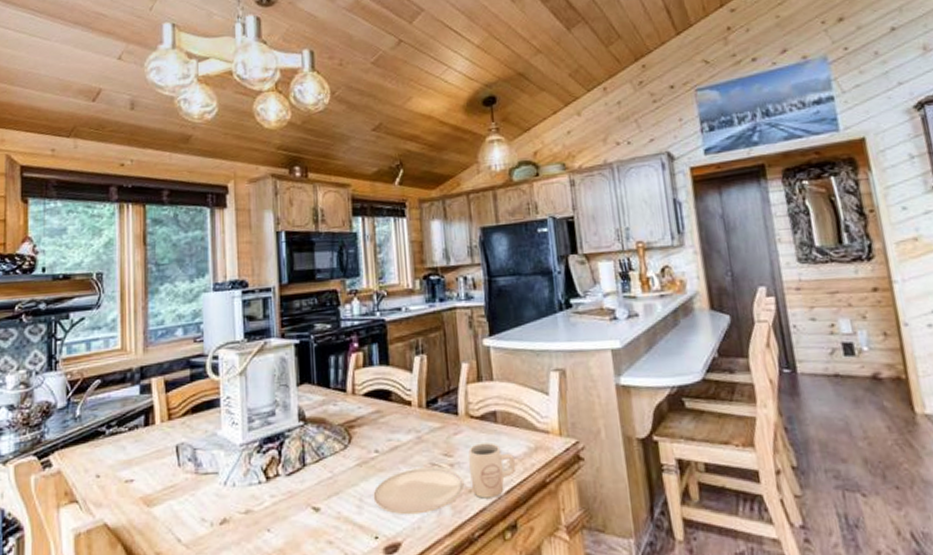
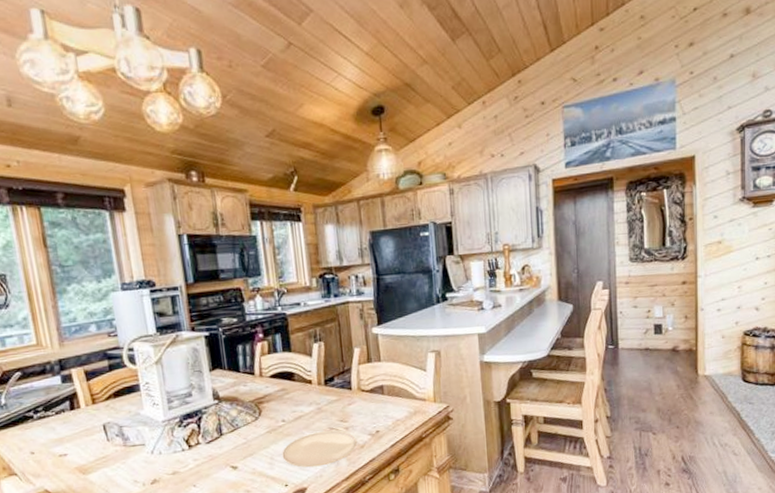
mug: present [468,442,515,499] -> none [360,410,398,452]

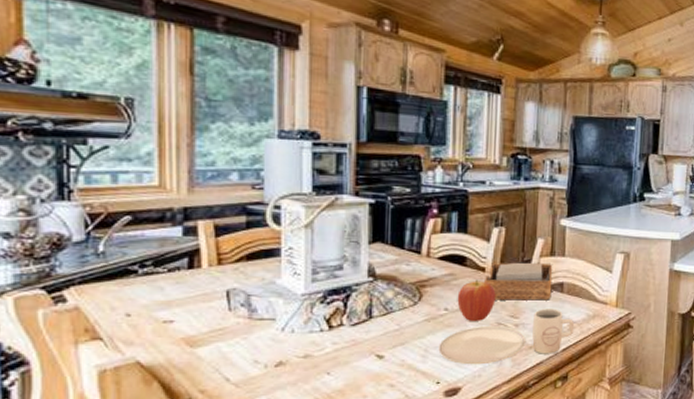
fruit: none [291,391,325,429] -> present [457,279,496,321]
napkin holder: none [312,370,374,408] -> present [483,262,553,301]
mug: none [360,410,398,452] -> present [532,309,574,354]

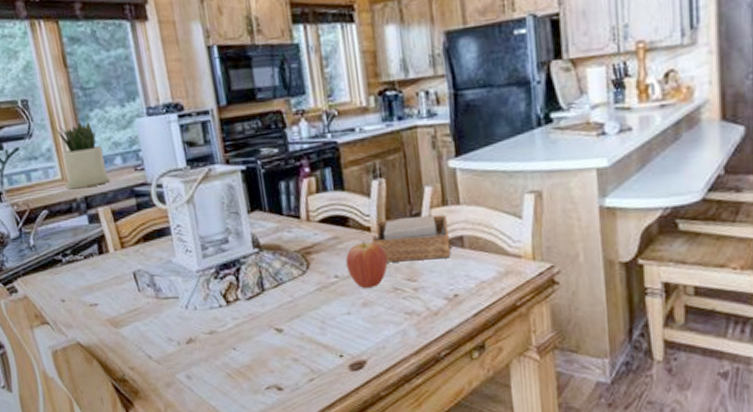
planter: none [160,131,223,199] -> present [55,121,112,190]
plate: present [438,326,525,365] -> none [335,291,429,336]
mug: present [532,309,574,354] -> none [433,267,484,321]

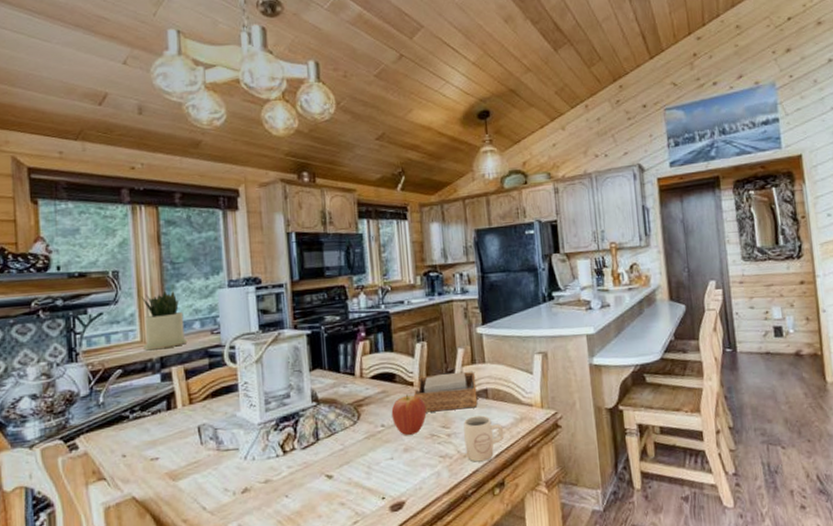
mug: none [433,267,484,321] -> present [463,415,503,462]

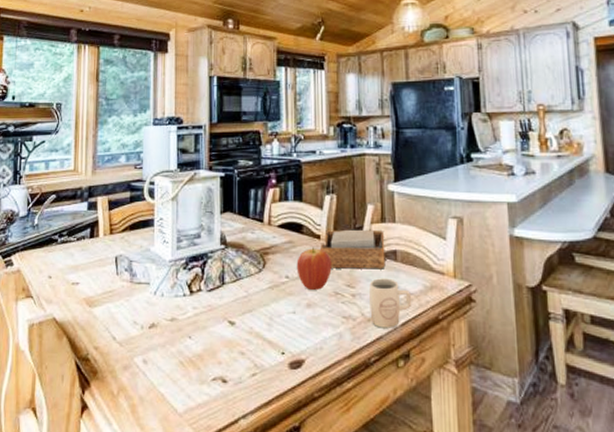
planter: present [140,290,189,351] -> none [74,124,115,179]

